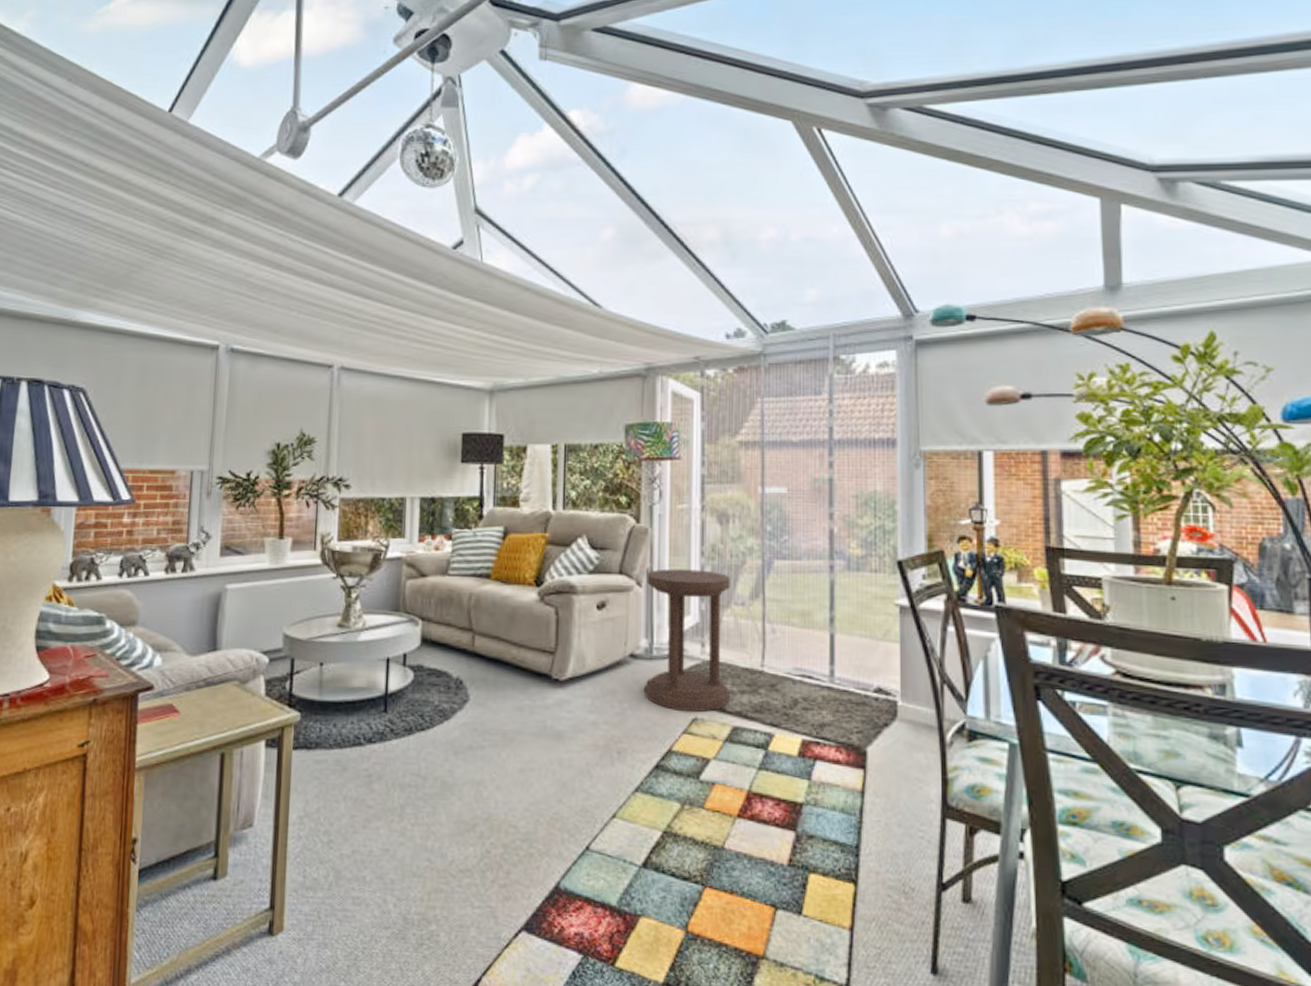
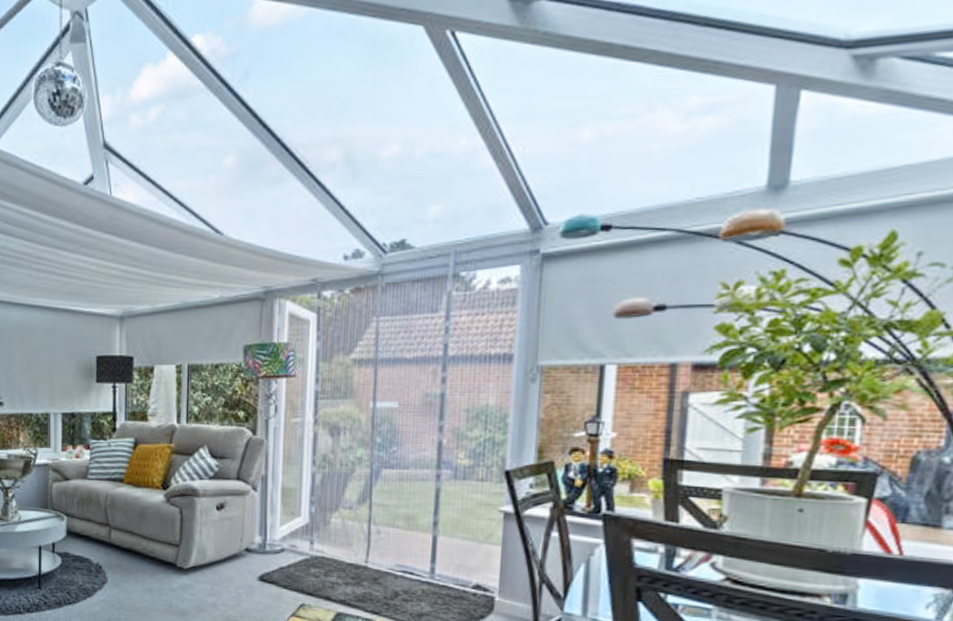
side table: present [645,568,730,713] -> none [258,475,340,599]

